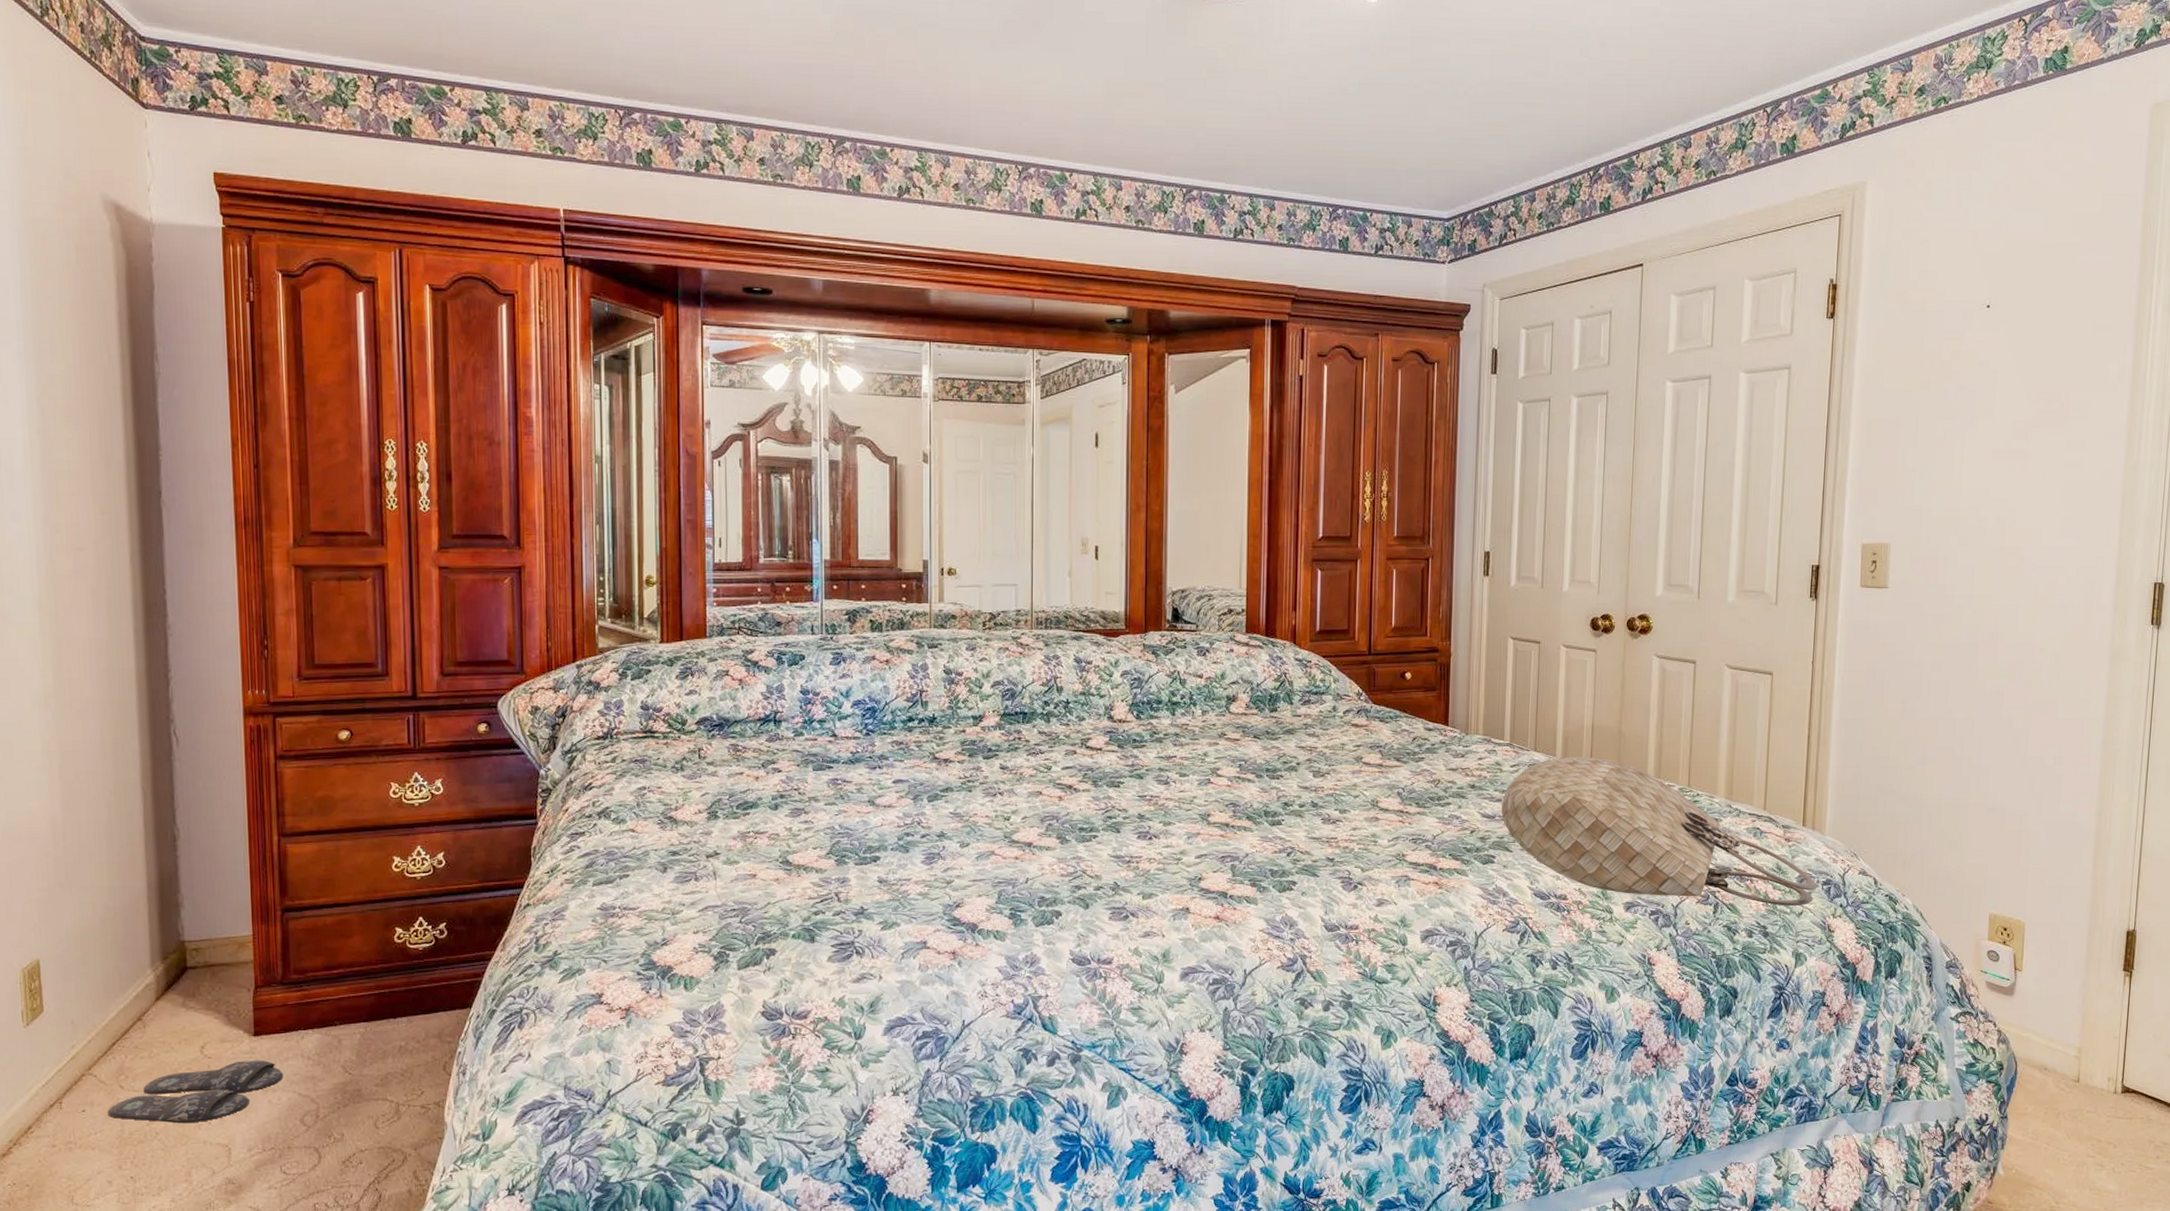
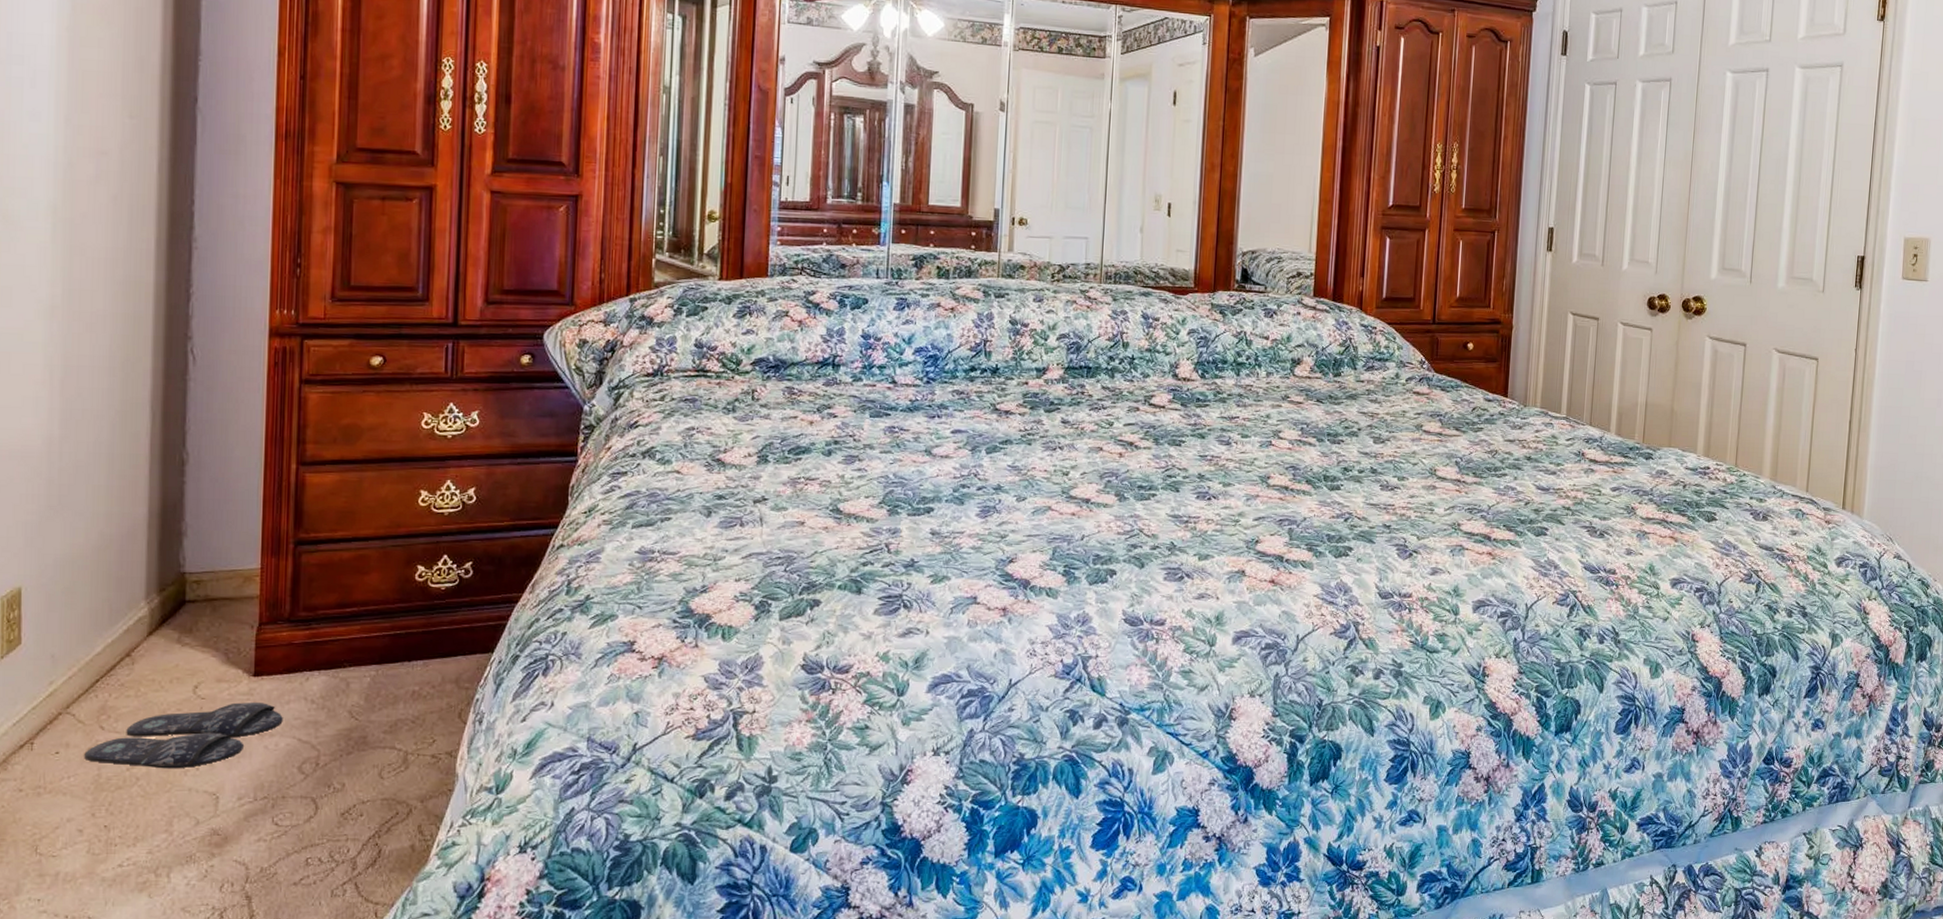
handbag: present [1501,756,1818,906] -> none [1555,432,1855,587]

